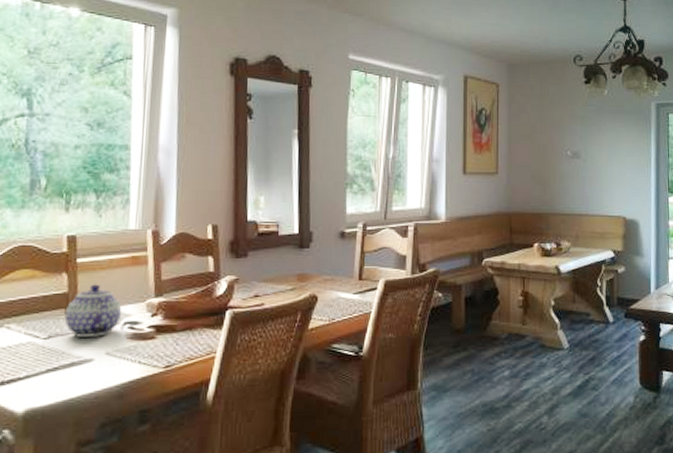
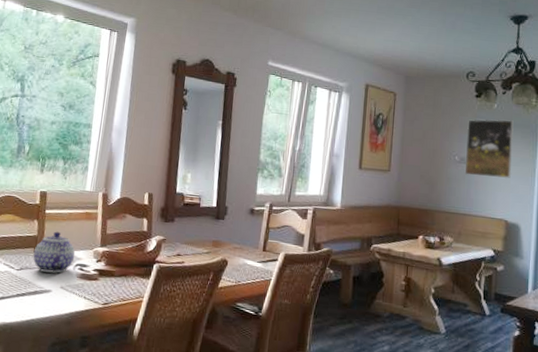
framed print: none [577,107,627,172] -> present [464,119,514,179]

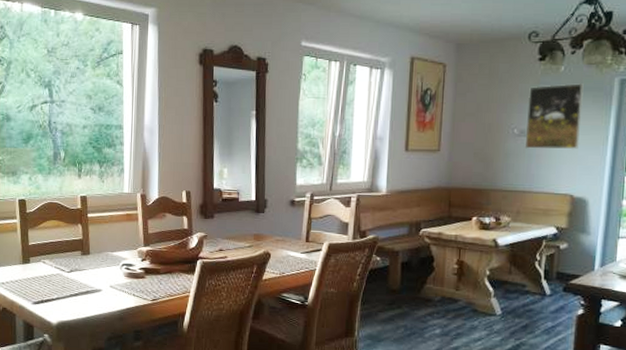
teapot: present [33,231,76,273] -> none [81,234,121,274]

